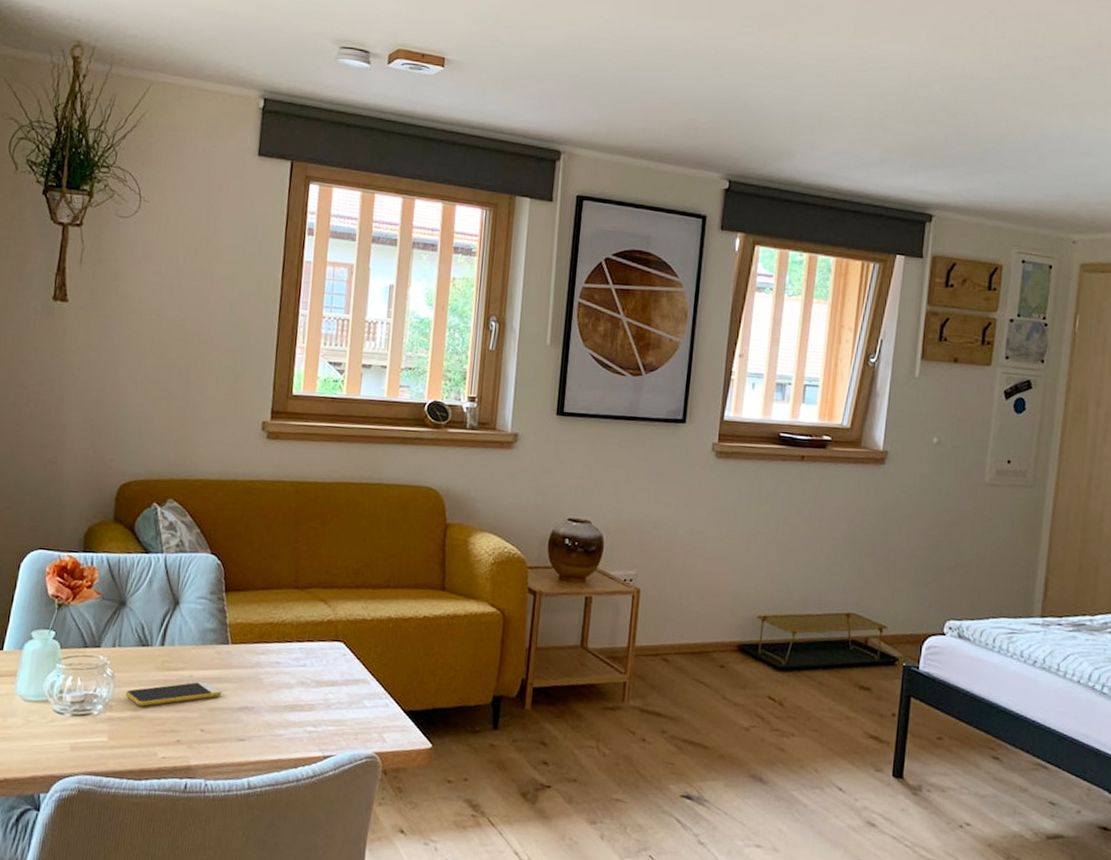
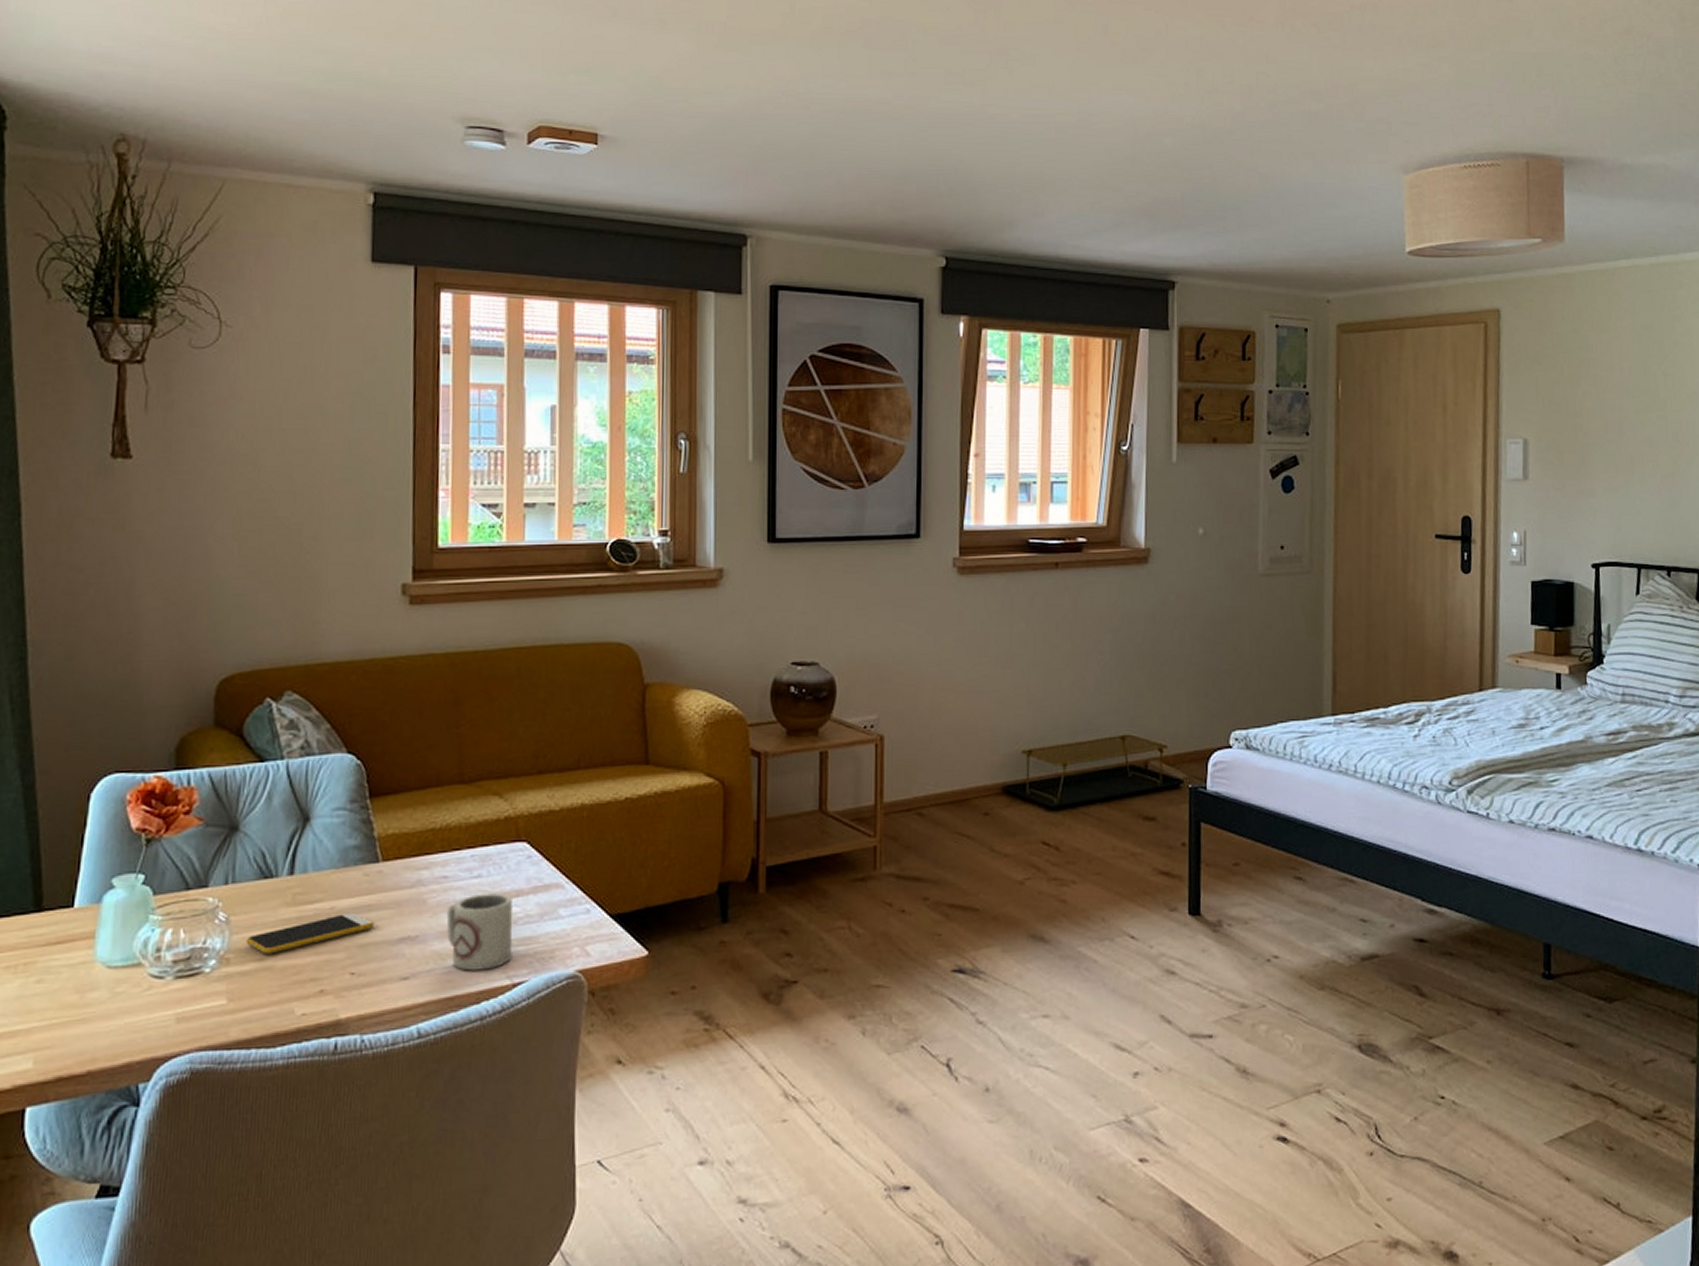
cup: none [276,680,329,742] -> present [446,893,513,971]

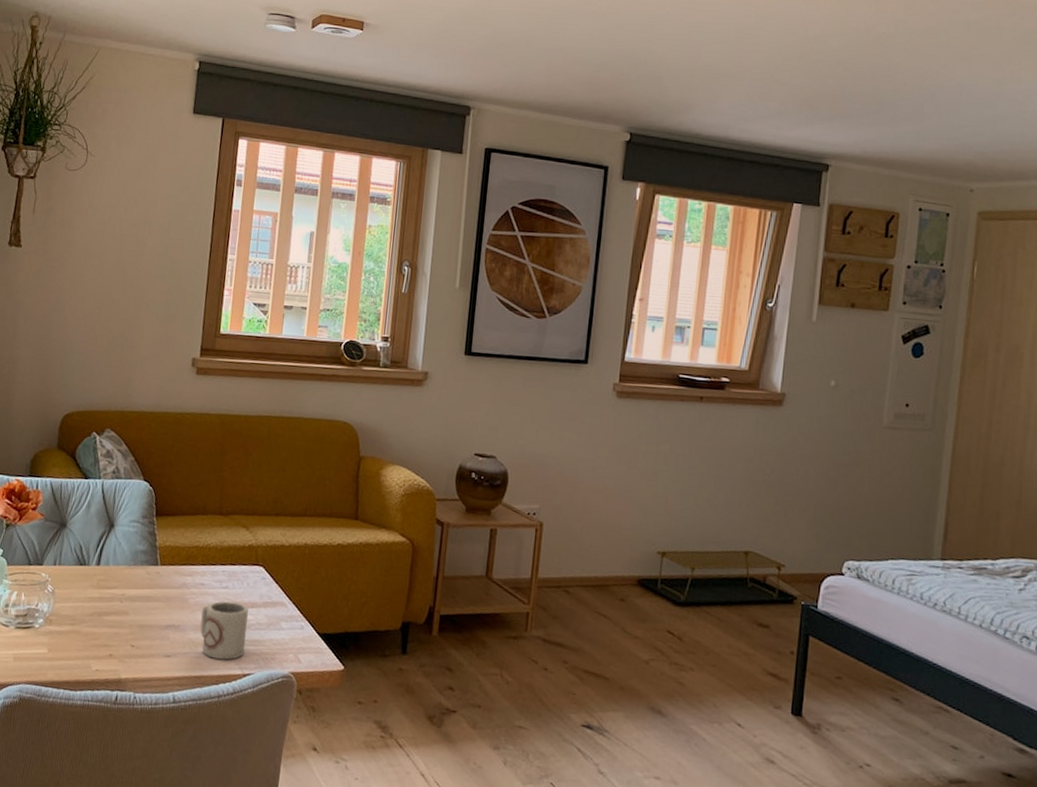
smartphone: present [245,912,374,954] -> none [63,599,151,622]

